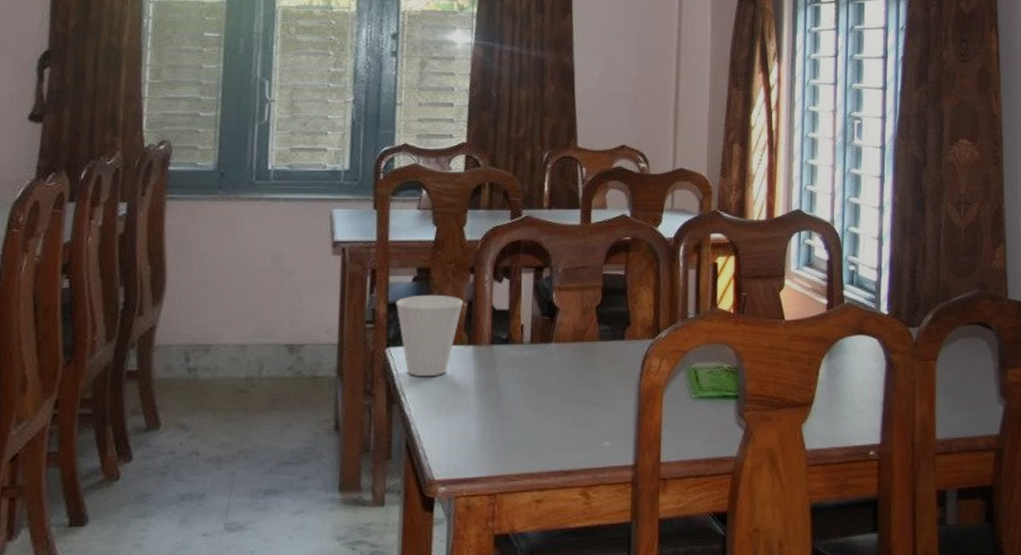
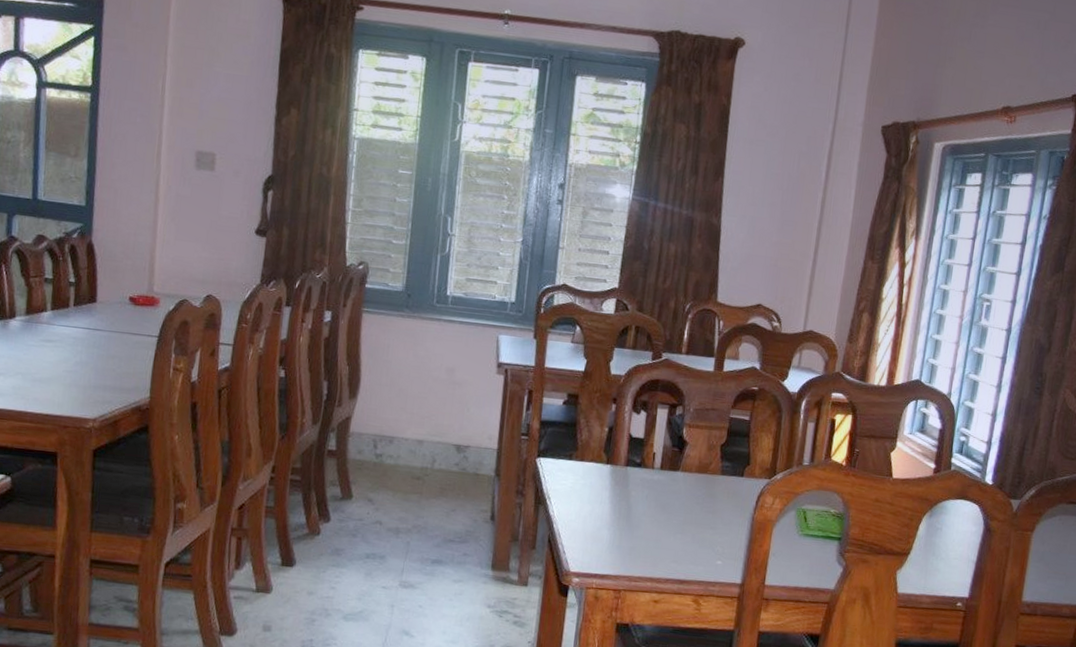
cup: present [395,294,464,377] -> none [547,416,605,487]

